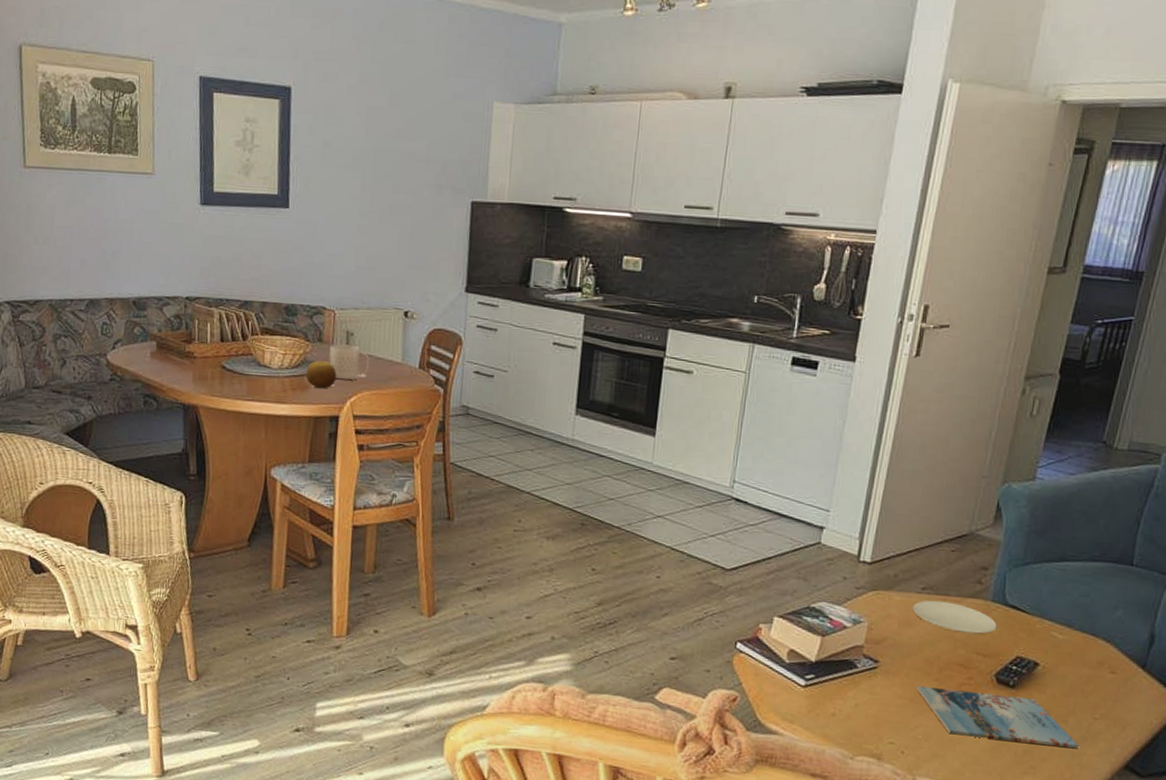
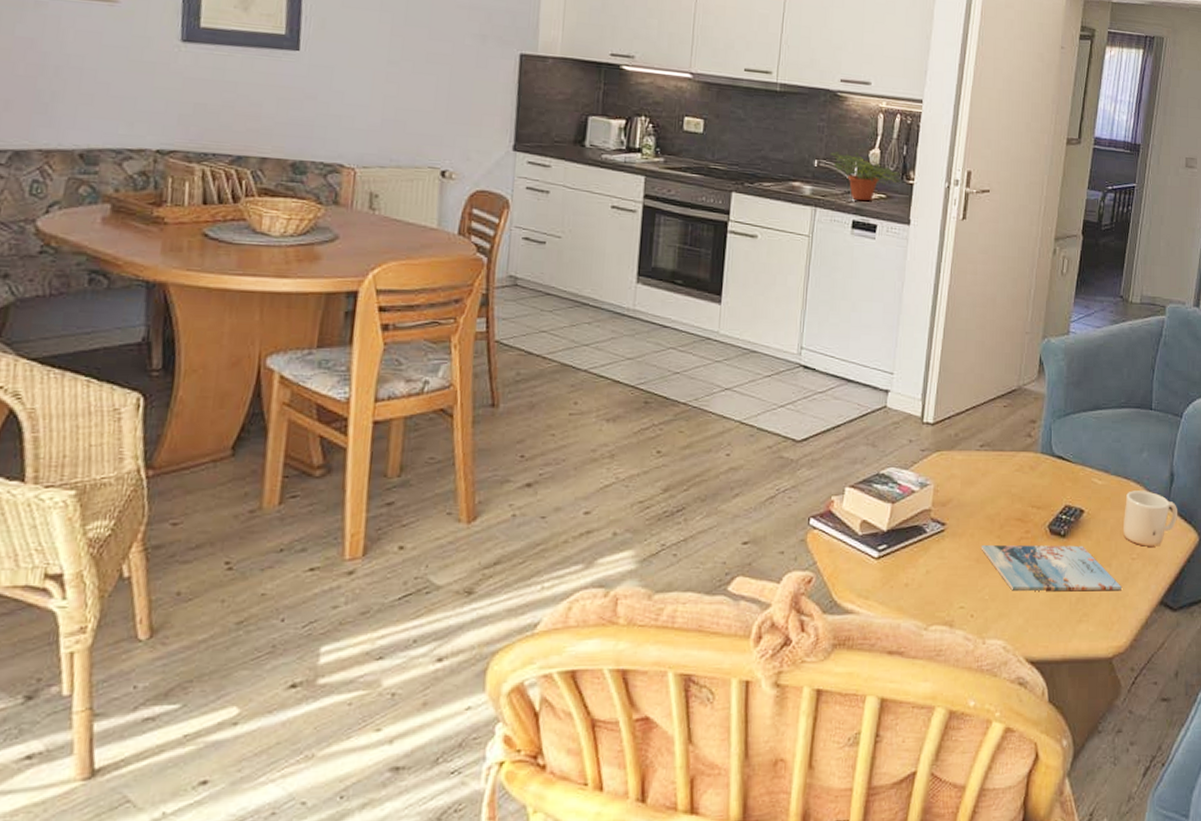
fruit: present [305,360,337,389] -> none [316,226,357,260]
mug: present [328,344,370,380] -> none [346,207,399,249]
potted plant: none [771,287,851,338] -> present [830,152,904,202]
plate: present [912,600,997,635] -> none [973,457,1047,488]
mug: none [1084,648,1156,709] -> present [1122,490,1177,547]

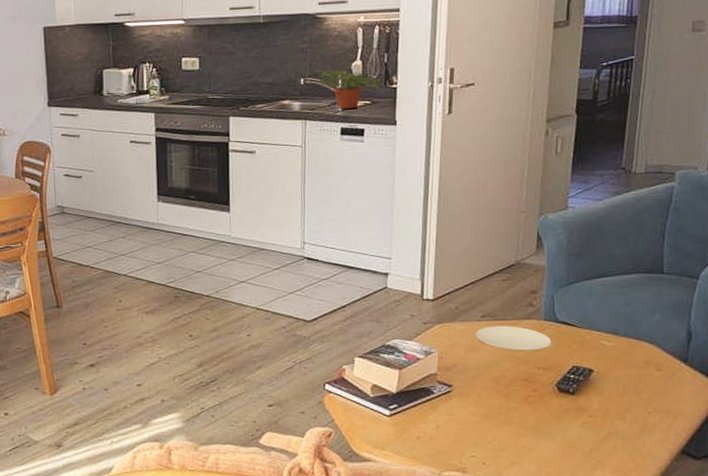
plate: none [973,457,1047,488] -> present [475,325,552,352]
magazine: present [981,545,1122,591] -> none [488,401,638,442]
mug: present [1122,490,1177,547] -> none [636,350,697,401]

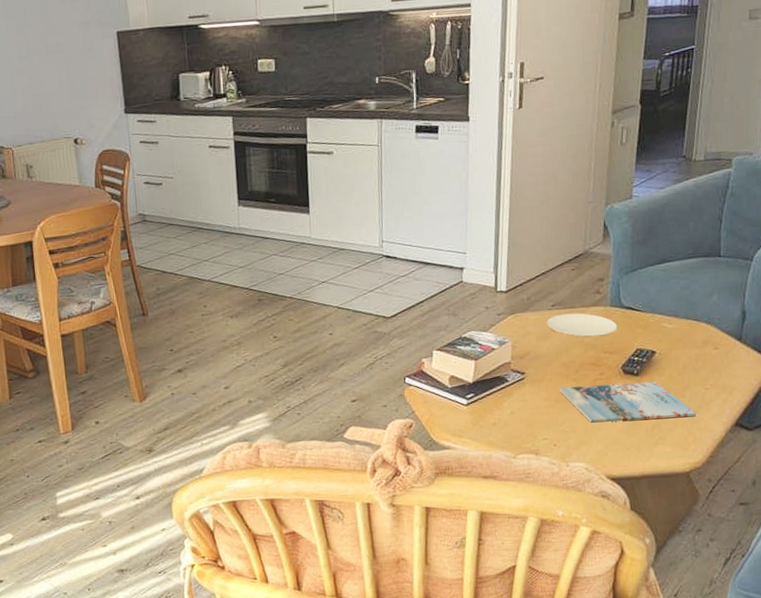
potted plant: present [315,66,387,110] -> none [389,64,460,108]
magazine: none [488,401,638,442] -> present [559,381,696,423]

